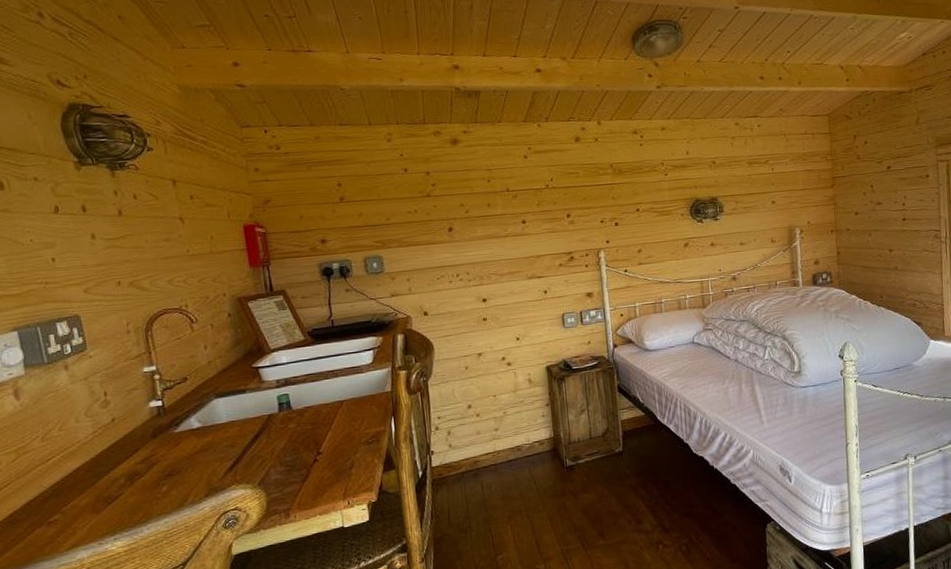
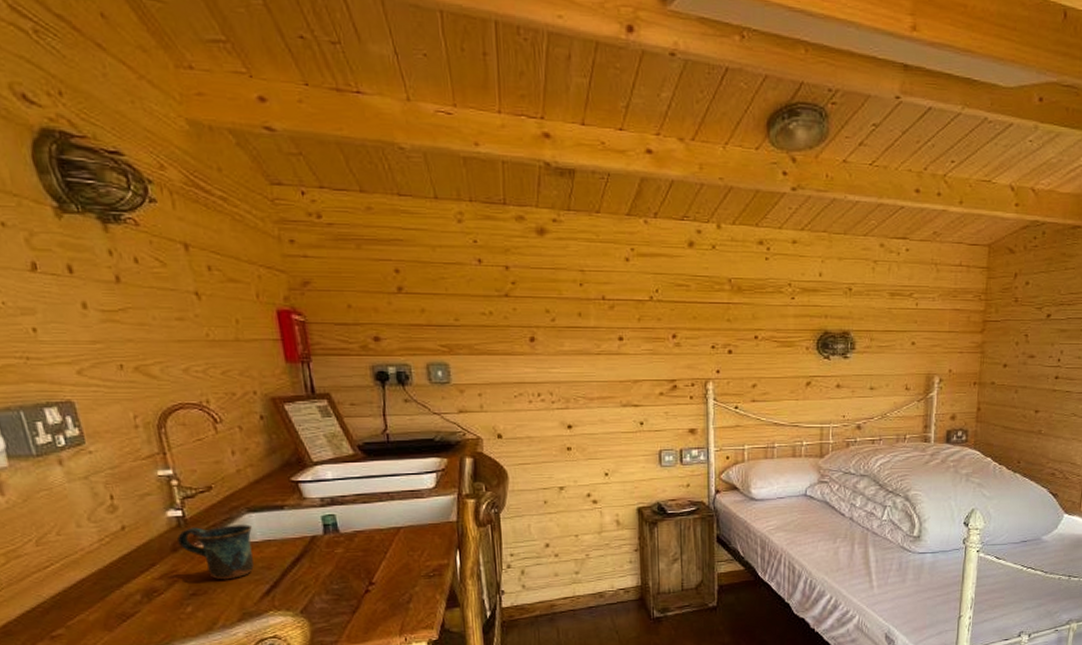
mug: none [157,408,220,460] -> present [177,524,254,580]

